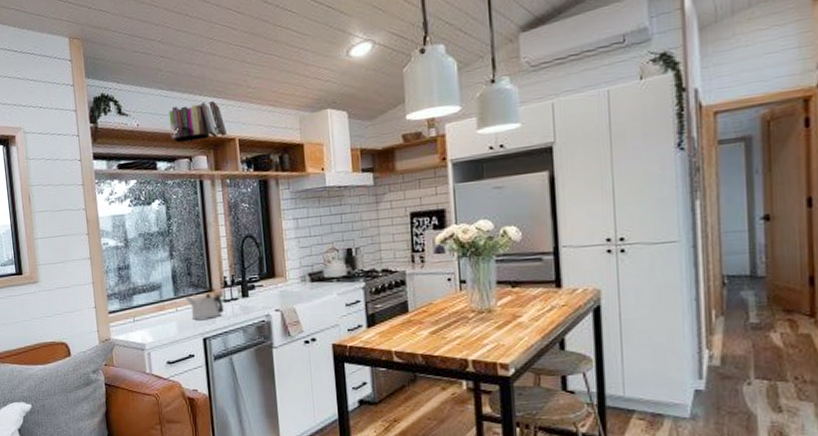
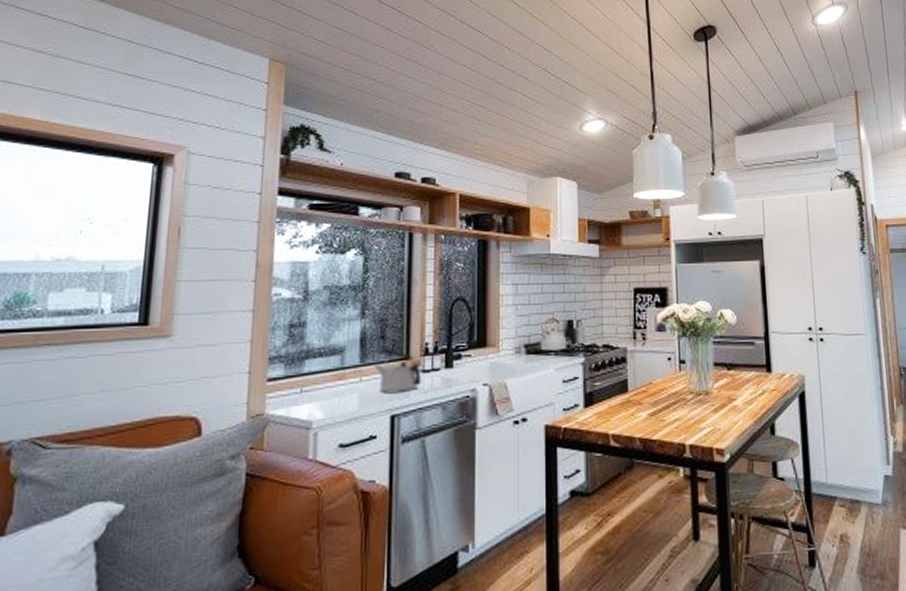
books: present [169,101,227,143] -> none [381,150,447,191]

